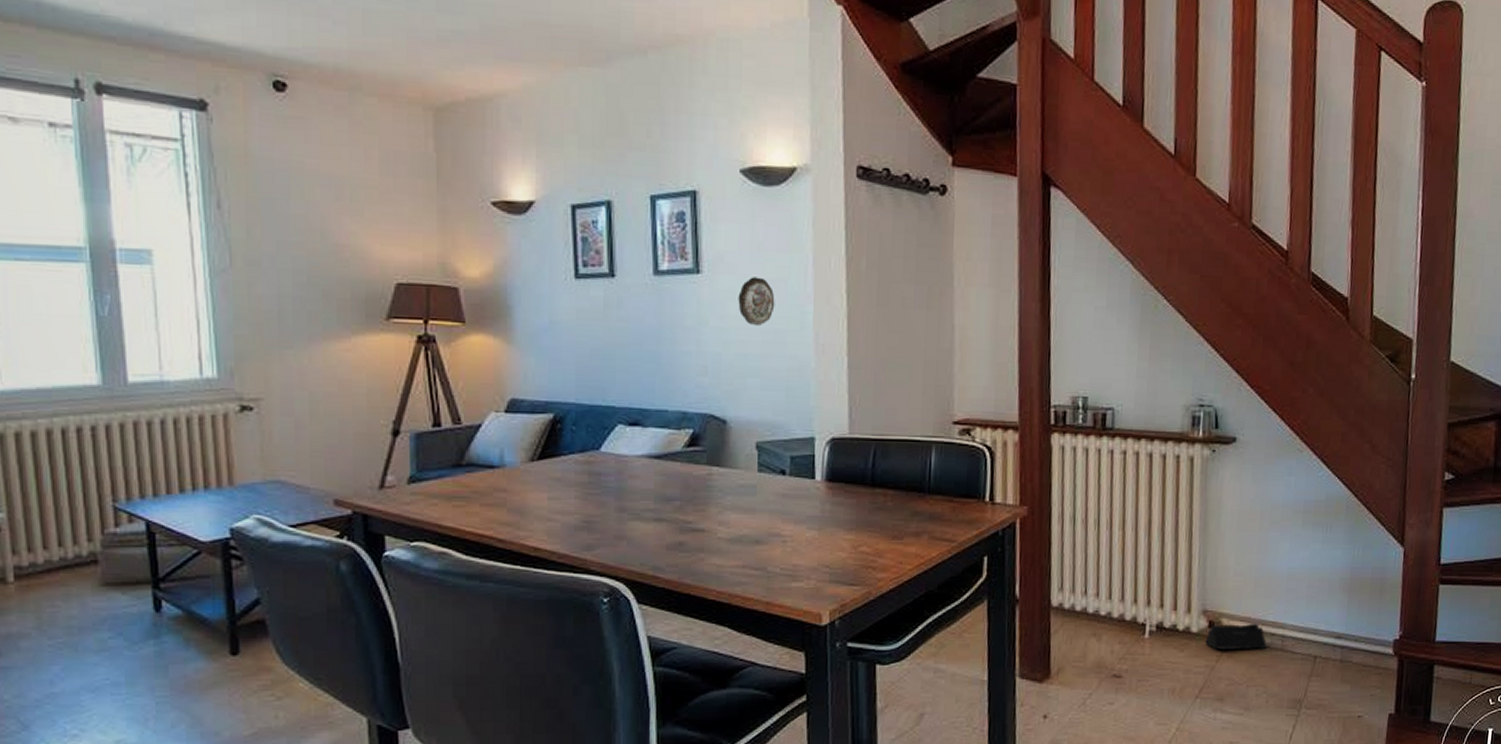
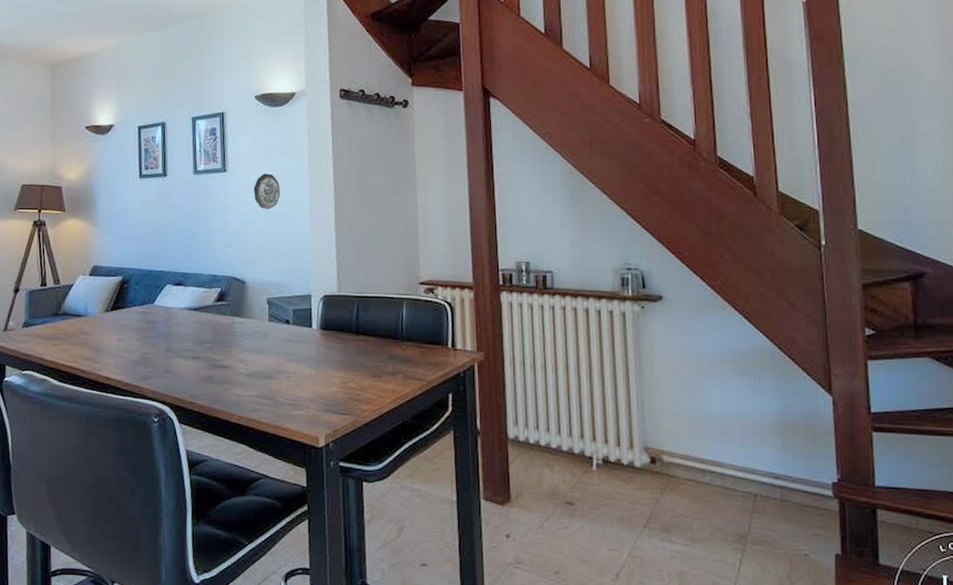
speaker: present [1205,623,1267,649] -> none [648,460,707,485]

